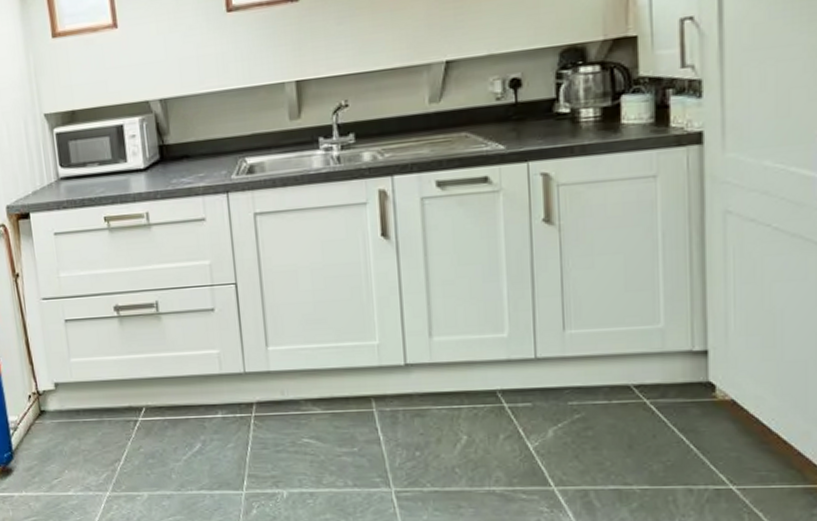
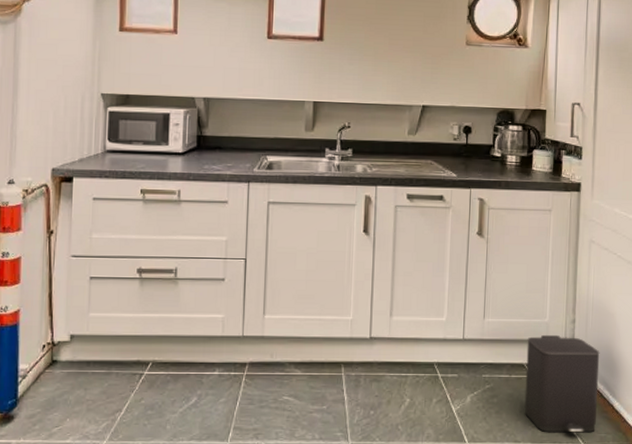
pedal bin: none [632,344,752,473] -> present [524,334,600,433]

